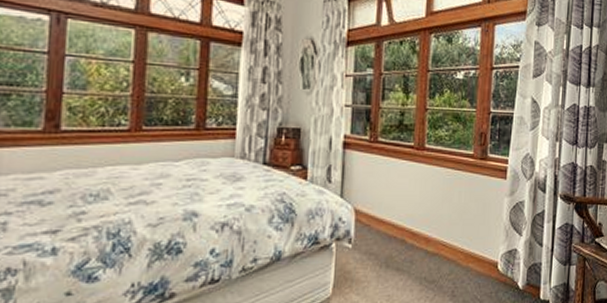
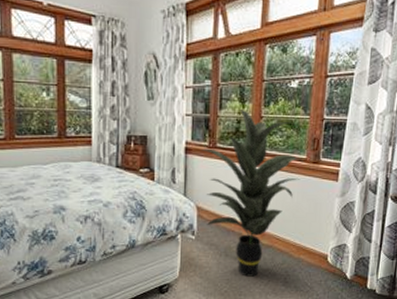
indoor plant: none [361,101,473,291] -> present [201,110,306,277]

